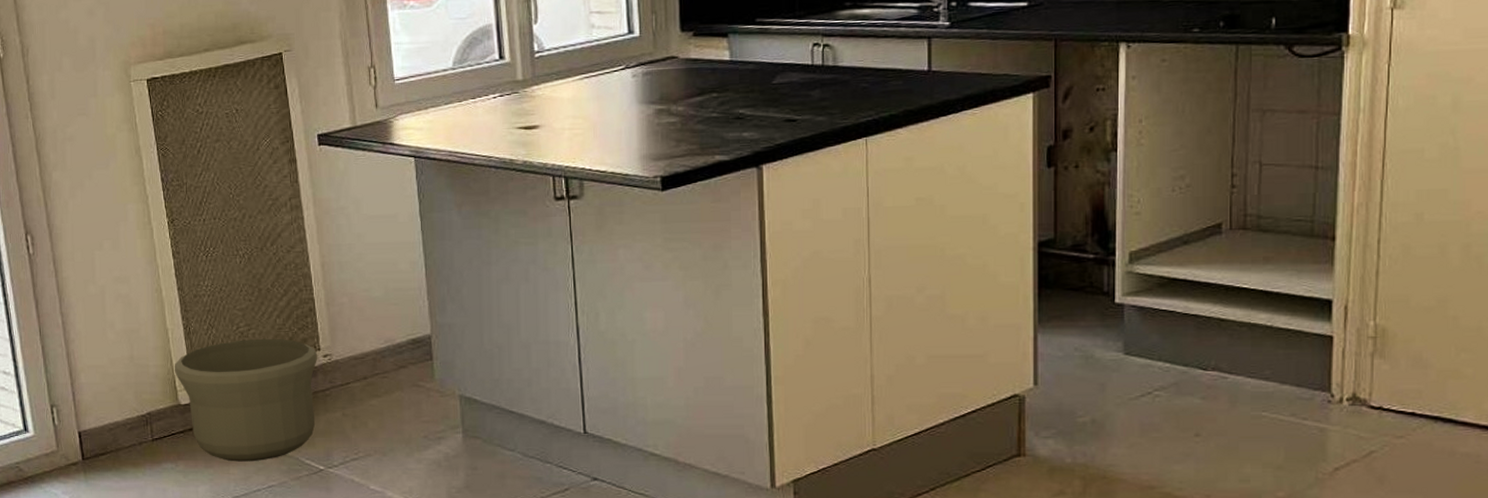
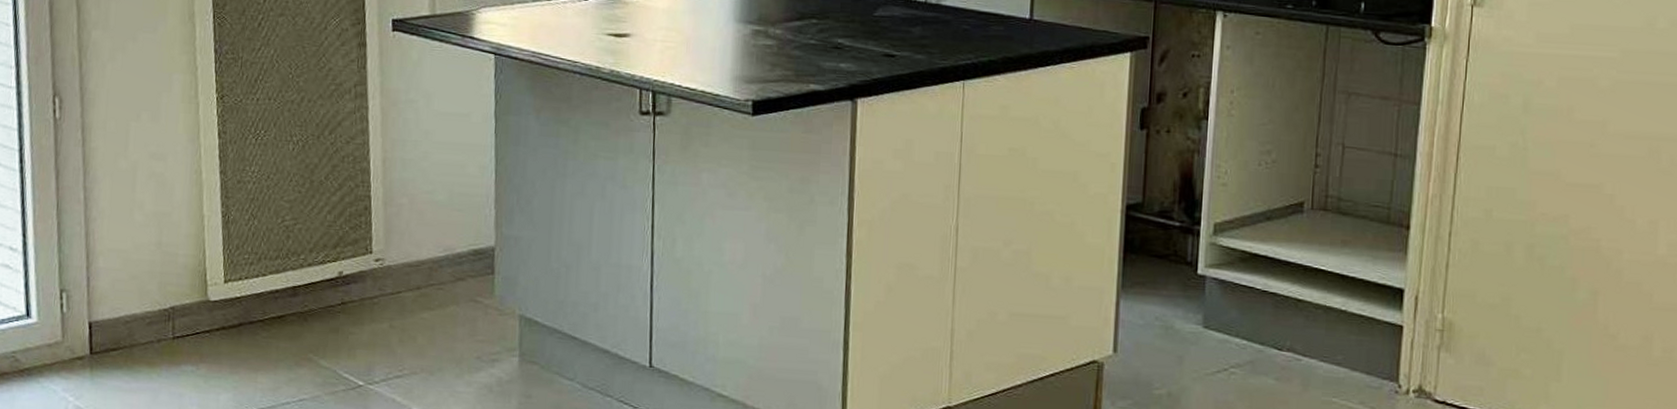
ceramic pot: present [174,338,318,462] -> none [206,234,369,371]

